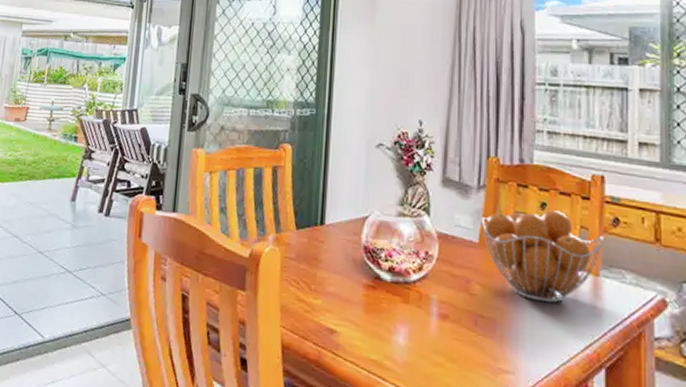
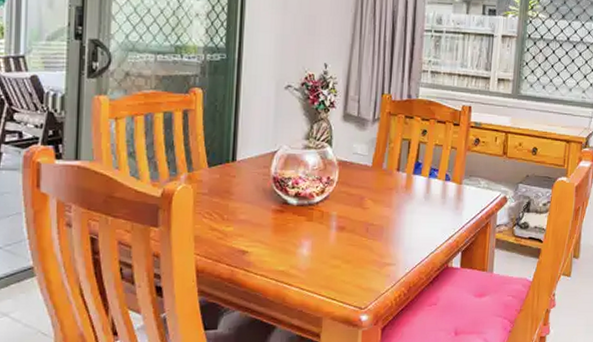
fruit basket: present [481,210,604,303] -> none [375,136,467,208]

